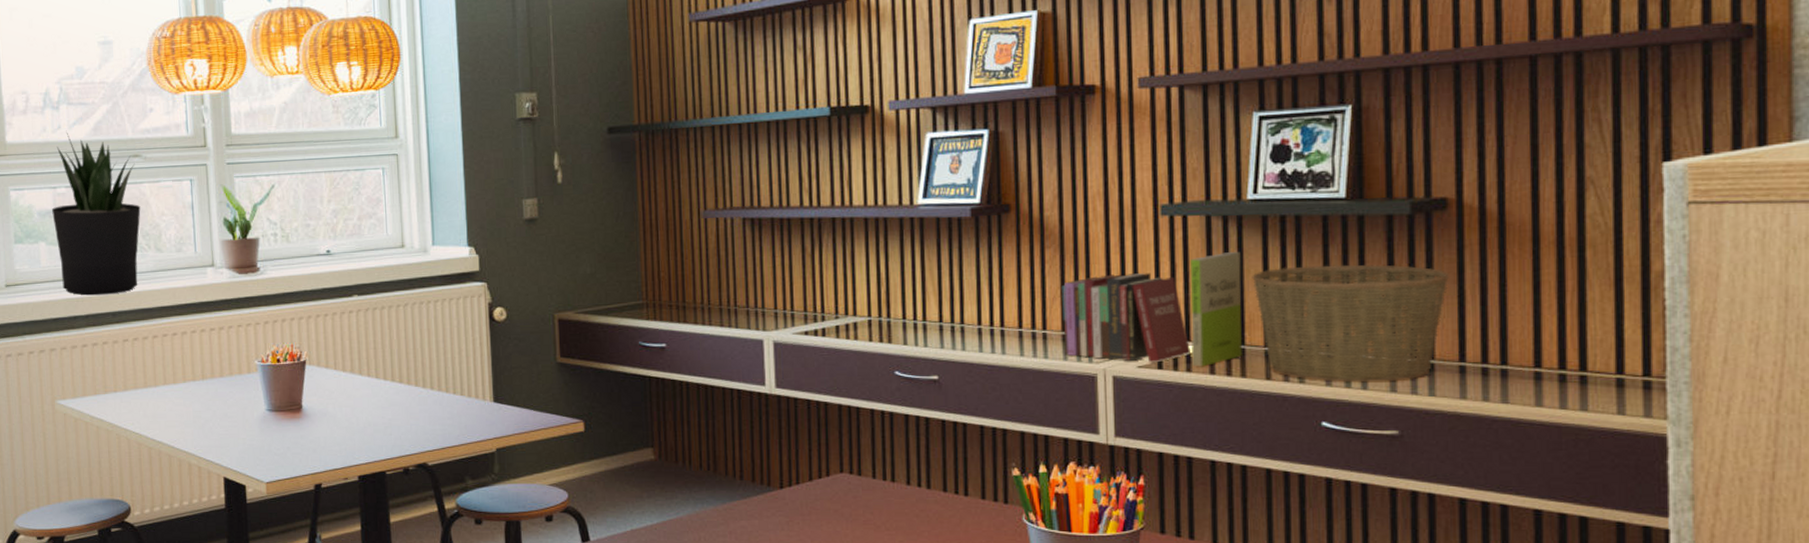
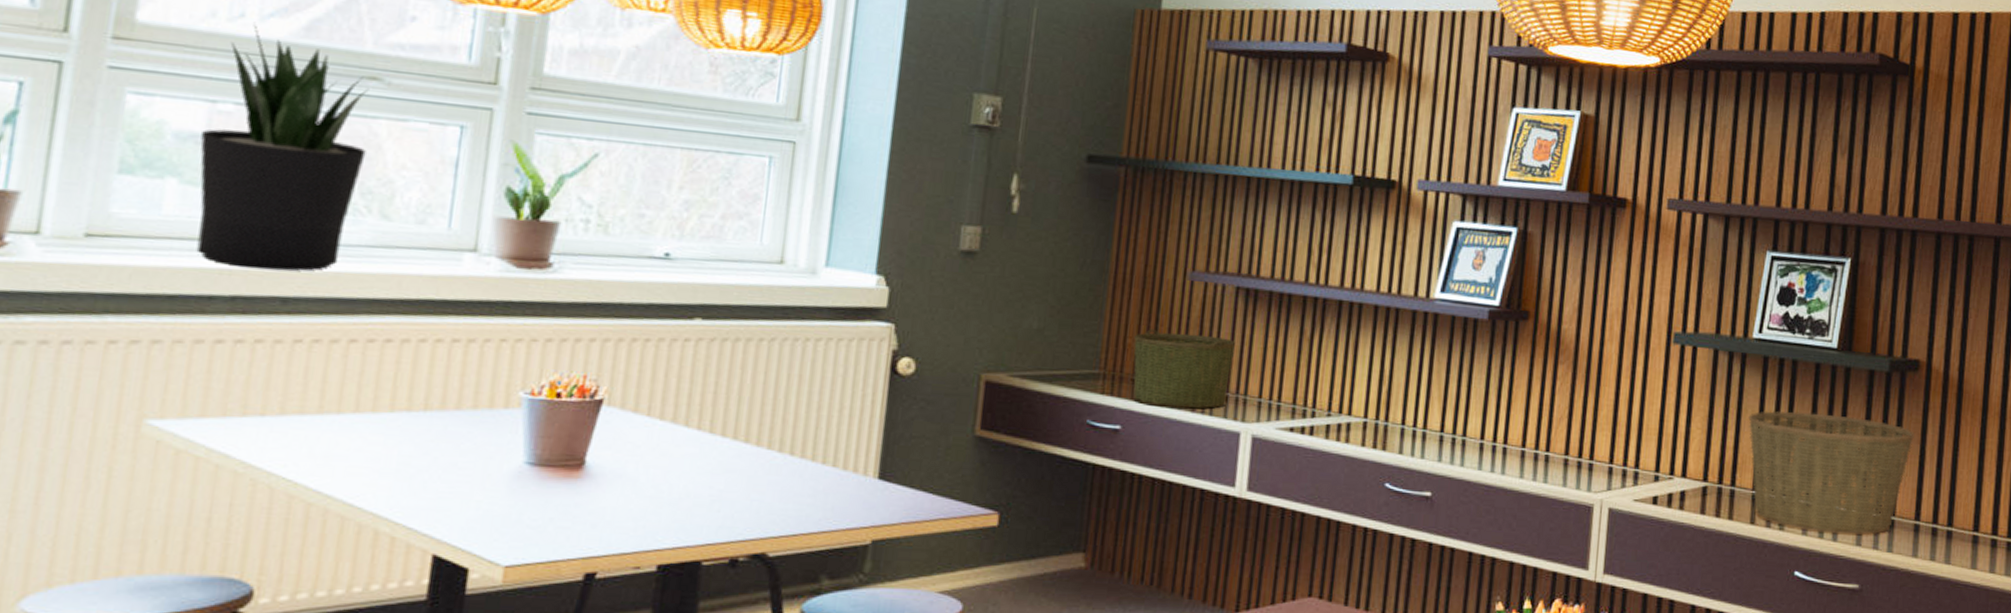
basket: none [666,262,749,325] -> present [1133,329,1236,410]
books: present [1062,272,1190,363] -> none [1564,399,1685,497]
book: present [1189,252,1242,367] -> none [1685,389,1741,506]

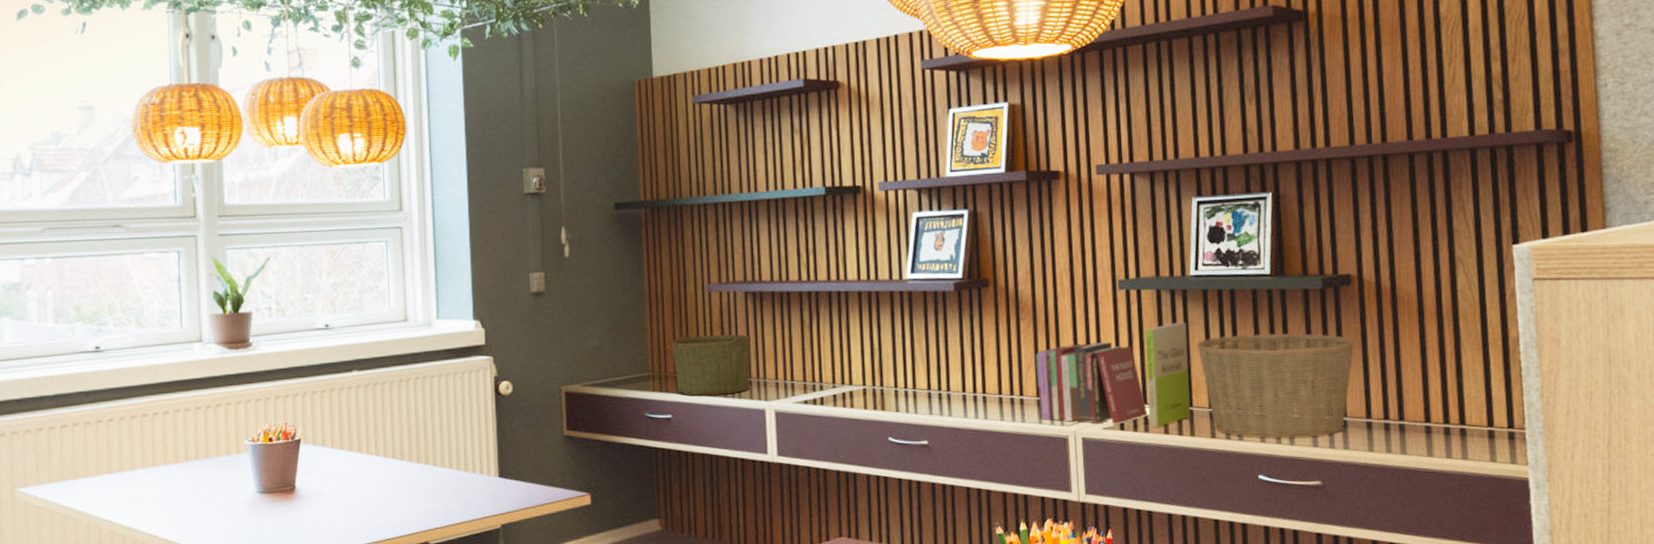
planter: present [196,25,370,271] -> none [19,200,121,373]
books: none [1564,399,1685,497] -> present [1036,341,1148,425]
book: none [1685,389,1741,506] -> present [1144,322,1191,428]

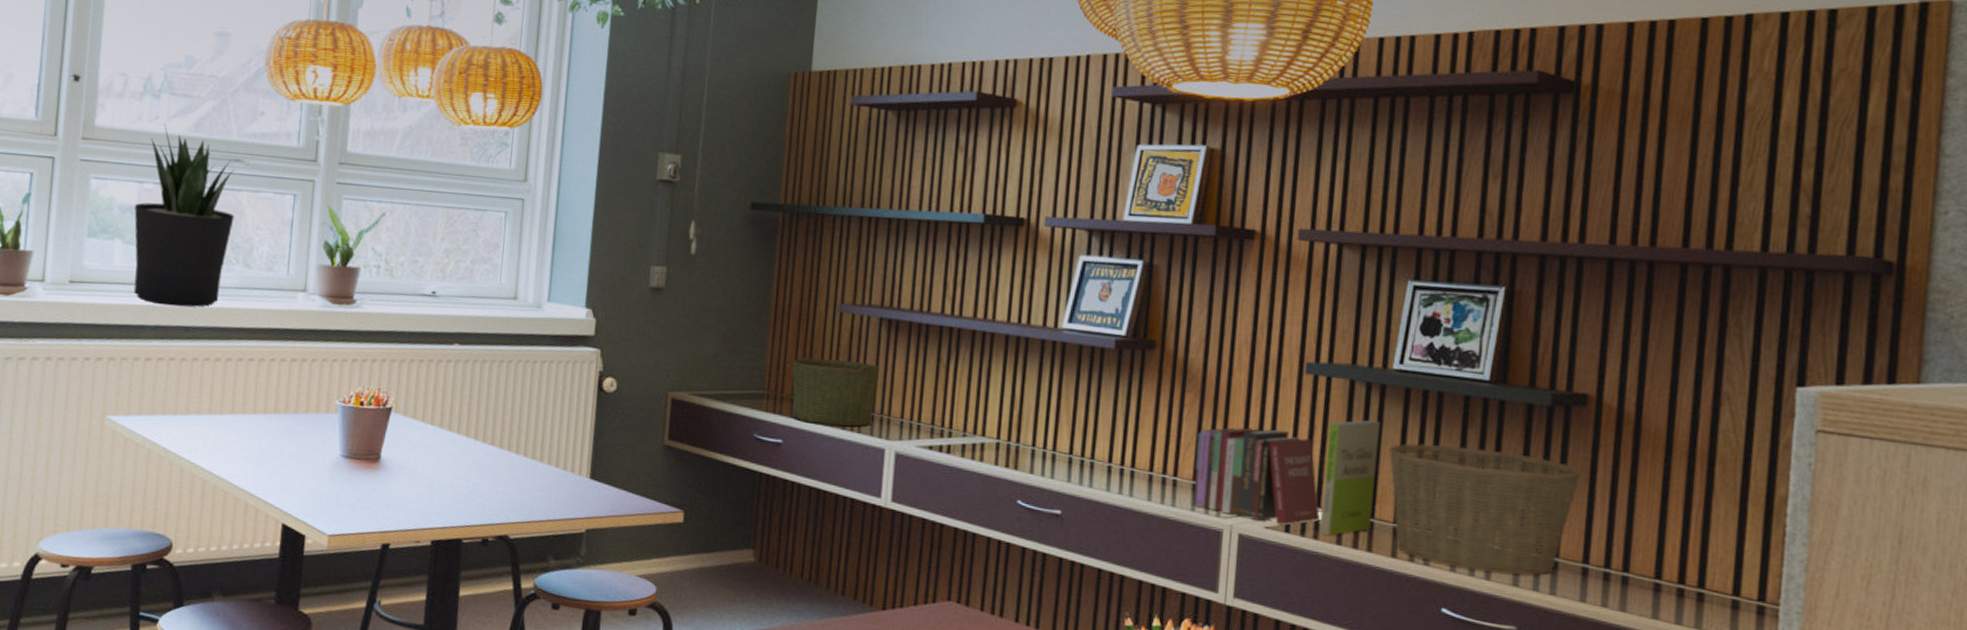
planter: none [19,200,121,373] -> present [133,124,236,307]

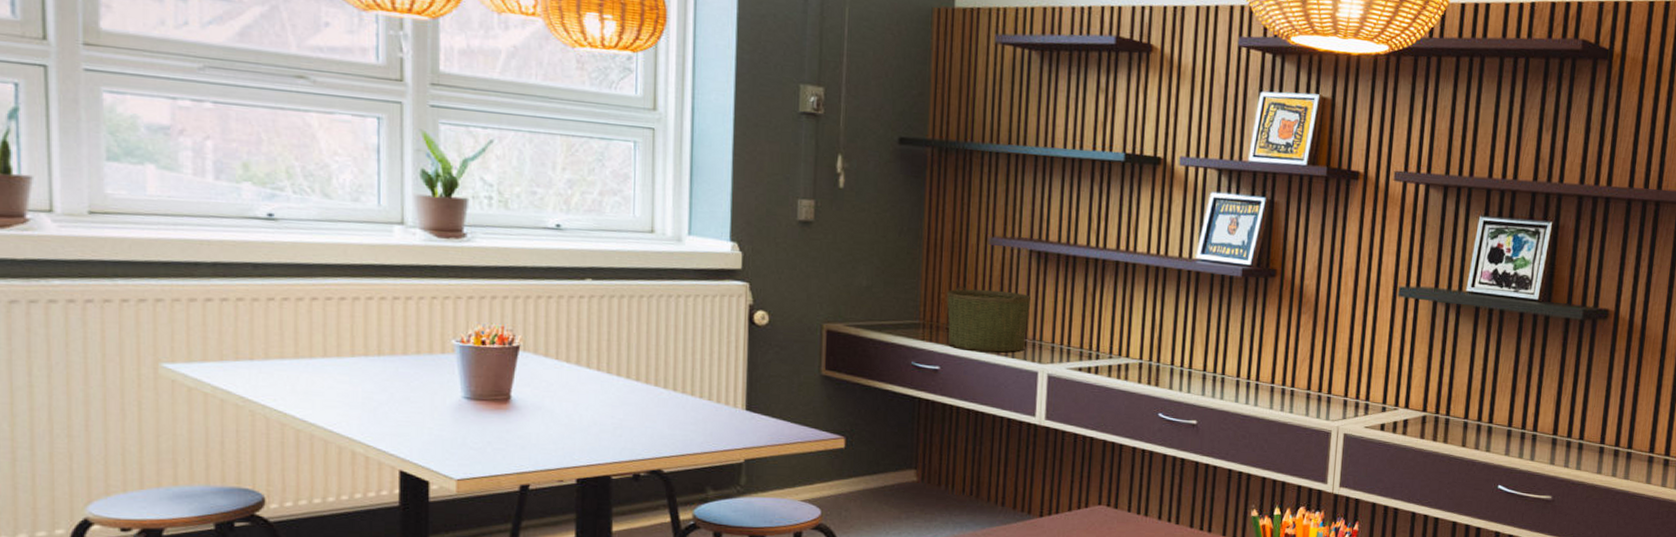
planter: present [133,124,236,307] -> none [169,31,304,241]
books: present [1192,427,1320,526] -> none [1306,343,1408,425]
book: present [1320,420,1380,536] -> none [1408,335,1456,432]
basket: present [1388,443,1582,576] -> none [1462,353,1602,456]

